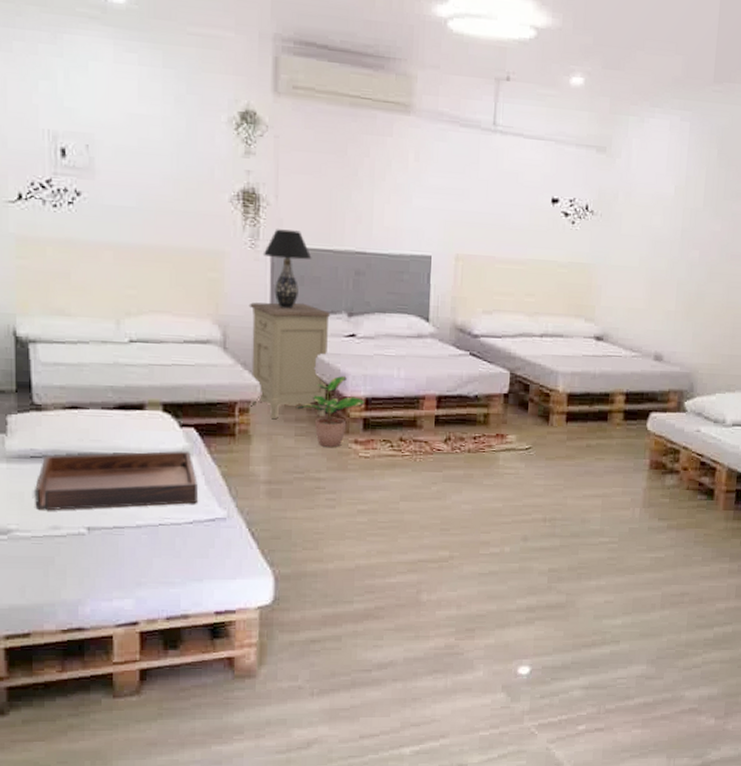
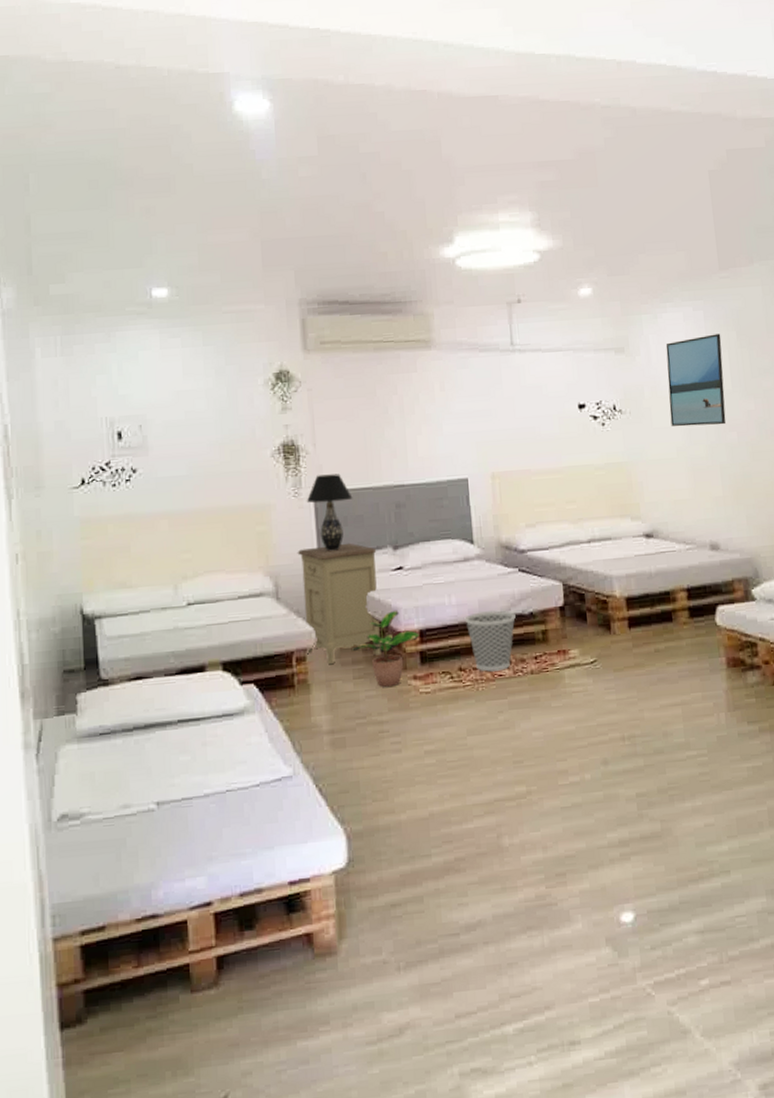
serving tray: present [35,451,197,511] -> none [105,709,262,789]
wastebasket: none [411,388,461,446] -> present [464,610,516,672]
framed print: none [638,148,703,242] -> present [665,333,726,427]

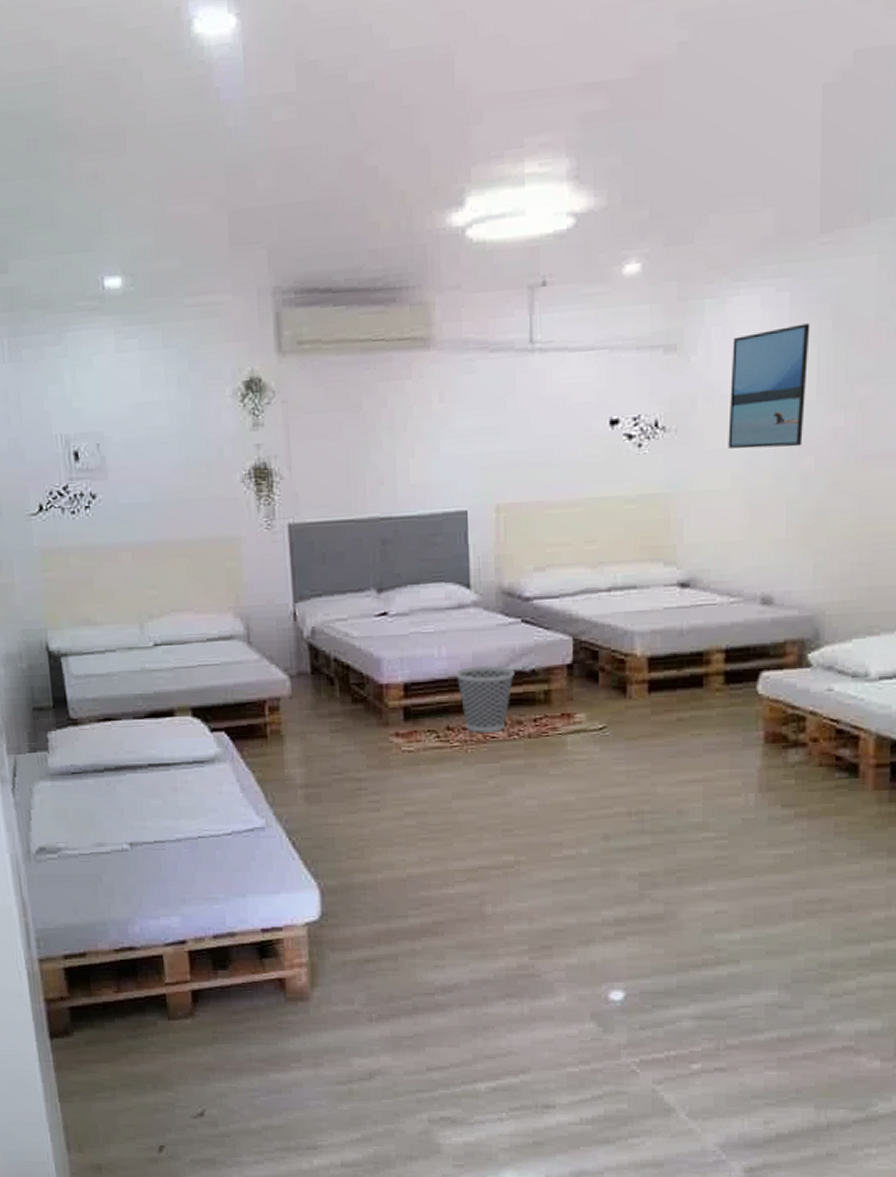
nightstand: present [297,542,381,665] -> none [270,583,361,716]
table lamp: present [306,473,353,551] -> none [280,503,333,592]
potted plant: present [351,611,420,687] -> none [328,661,404,743]

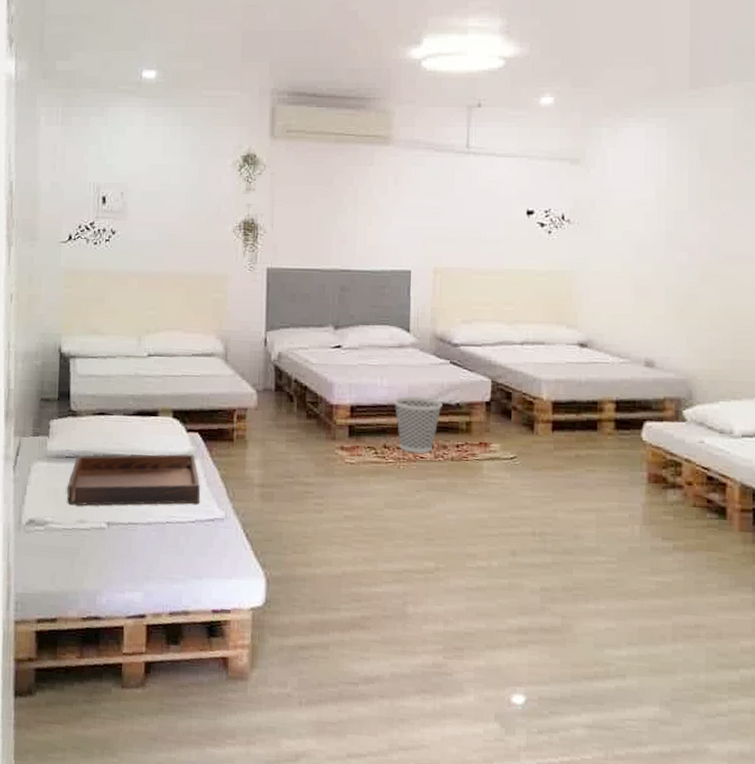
serving tray: none [78,757,234,828] -> present [67,454,200,506]
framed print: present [728,323,810,449] -> none [619,152,683,245]

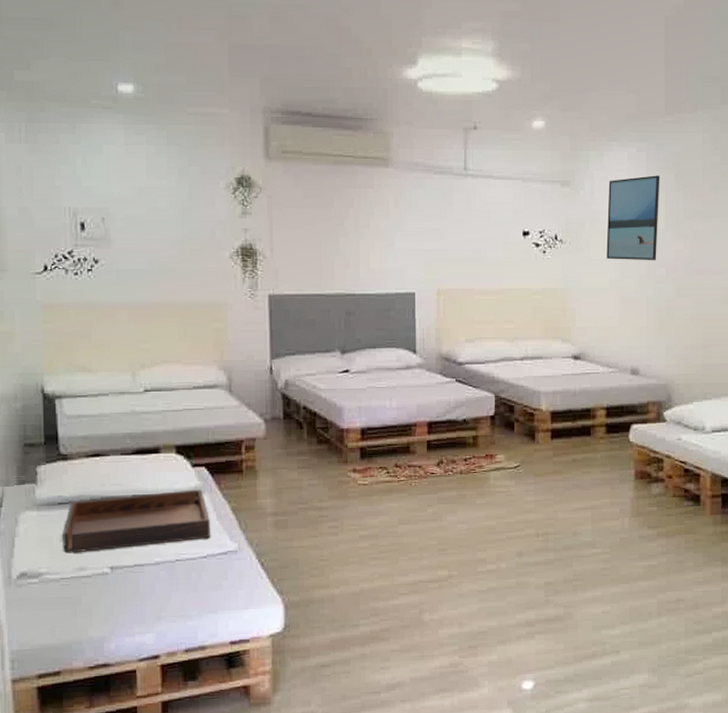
wastebasket: present [394,396,442,453] -> none [403,415,450,470]
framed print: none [619,152,683,245] -> present [606,175,660,261]

